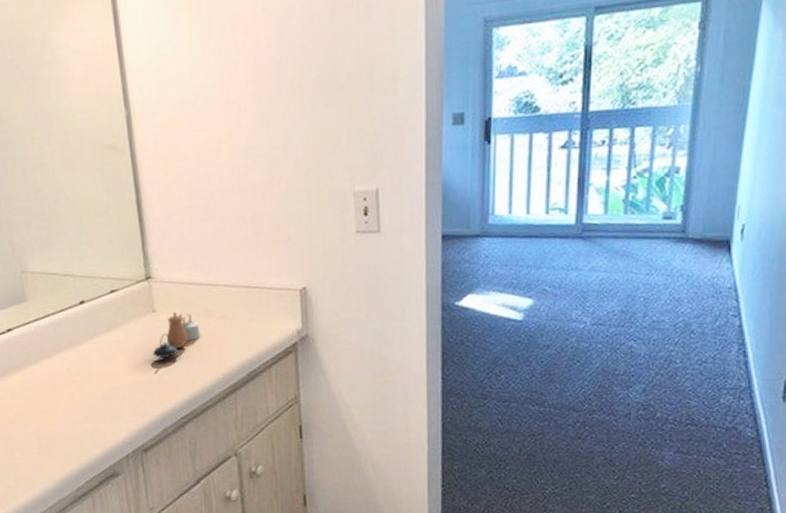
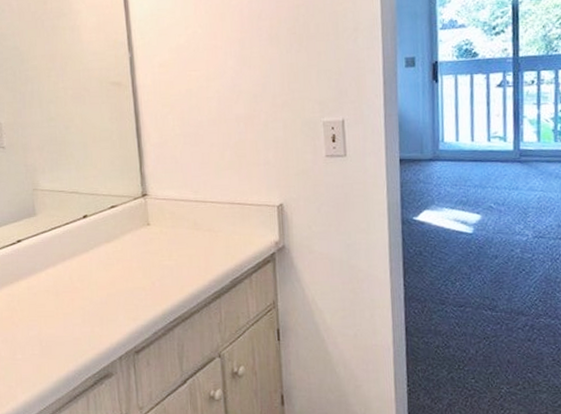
teapot: present [152,311,201,358] -> none [146,225,189,266]

